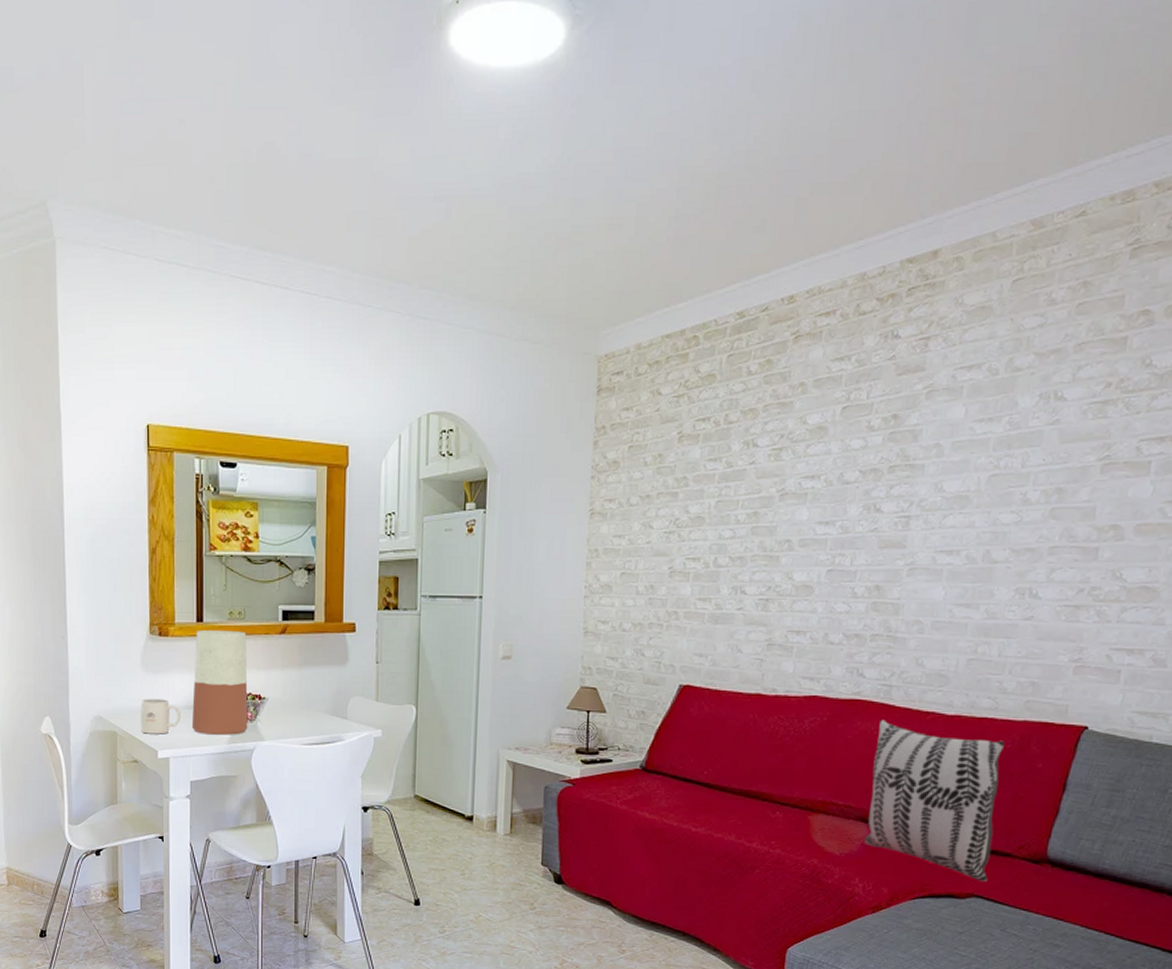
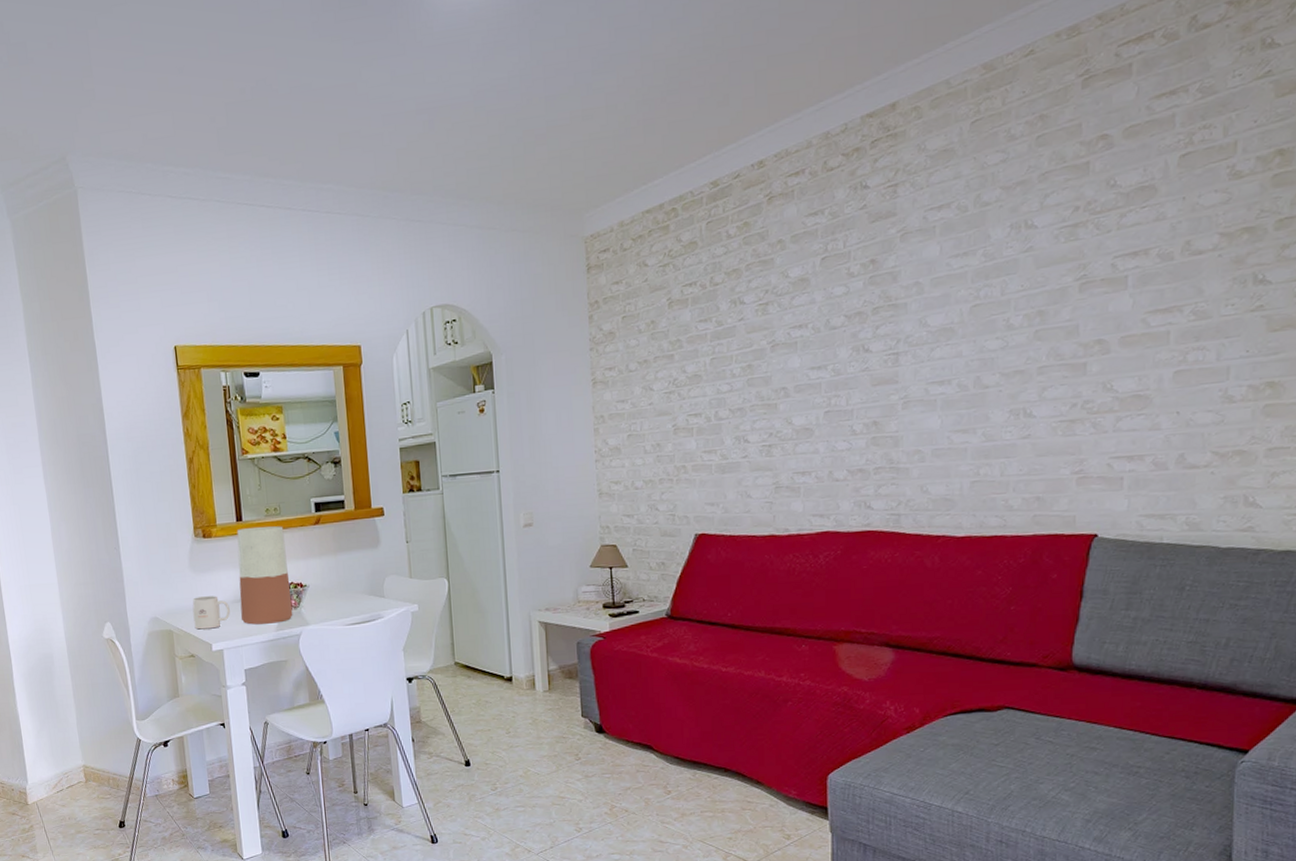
pillow: present [864,719,1004,882] -> none [891,547,1018,693]

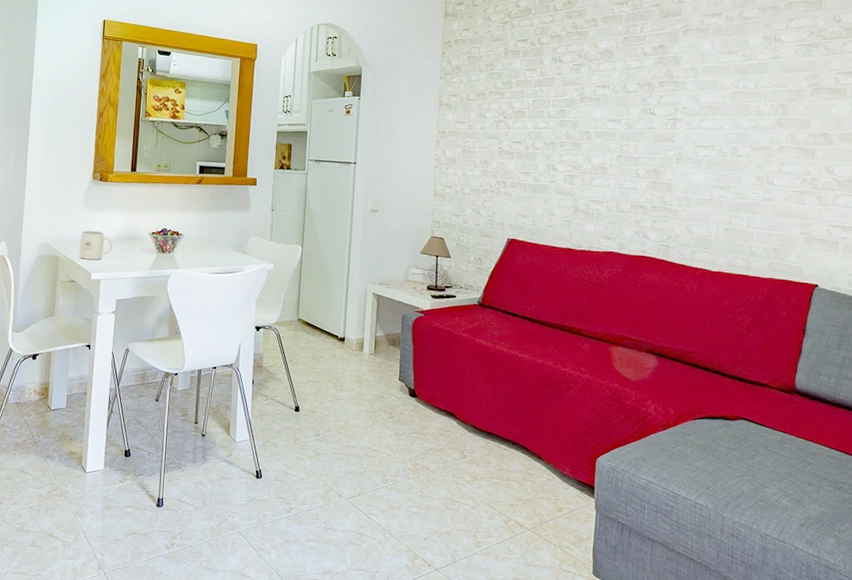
vase: present [236,526,293,625] -> none [120,178,170,264]

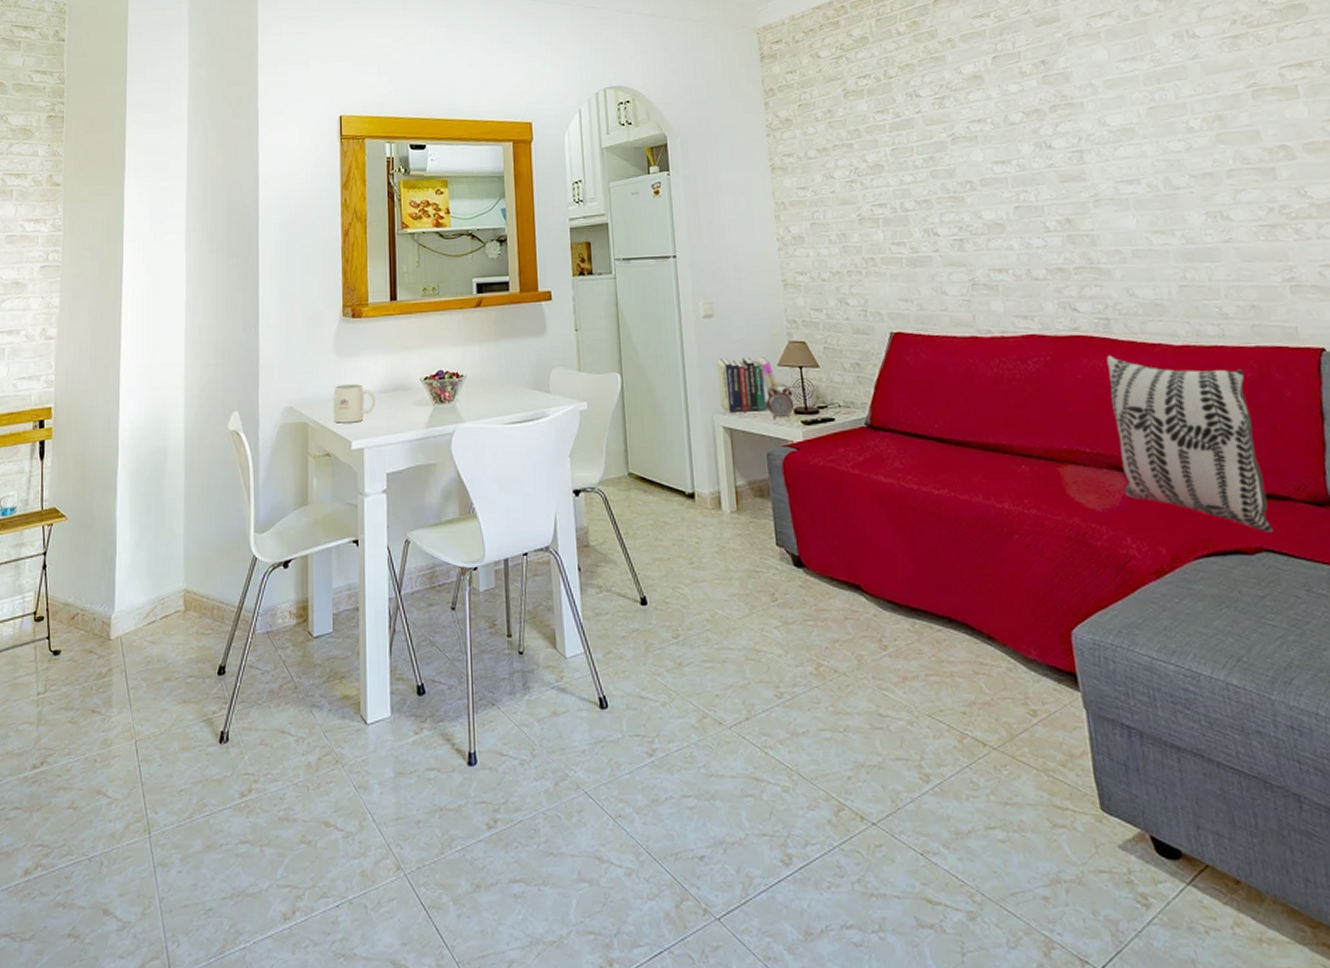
books: none [373,243,419,285] -> present [716,357,779,413]
alarm clock: none [407,265,429,293] -> present [766,382,795,420]
pillow: none [654,272,756,407] -> present [1106,355,1274,532]

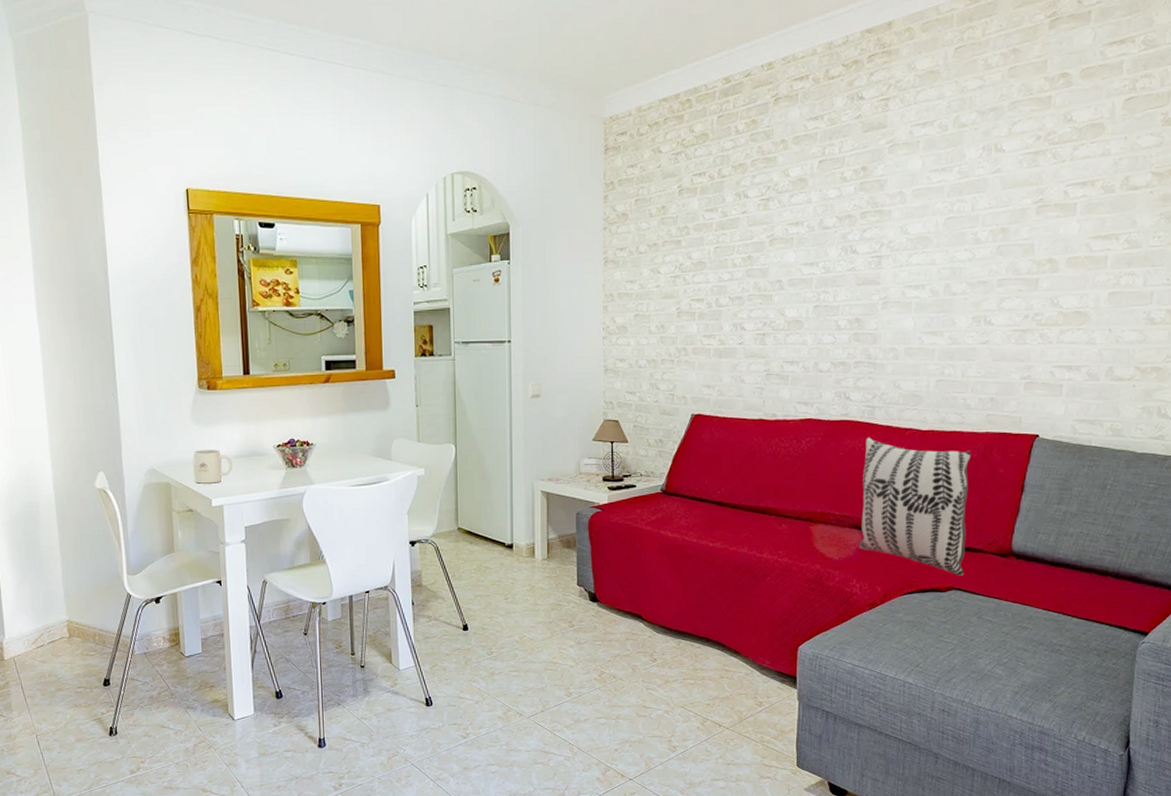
books: present [716,357,779,413] -> none [540,433,592,479]
alarm clock: present [766,382,795,420] -> none [580,455,604,486]

